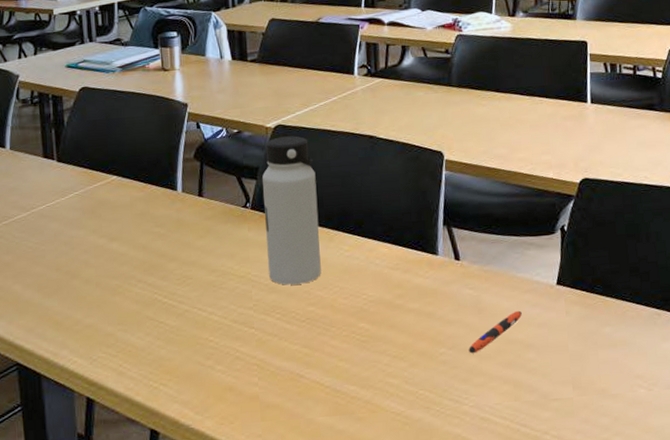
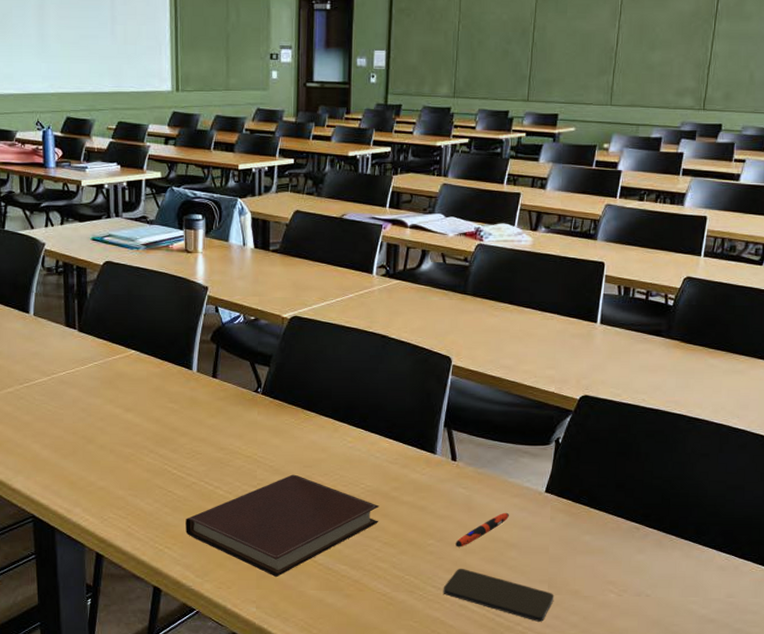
notebook: none [180,291,386,407] -> present [186,474,379,578]
water bottle: present [262,136,321,285] -> none [274,328,326,469]
smartphone: none [461,376,581,428] -> present [443,568,554,622]

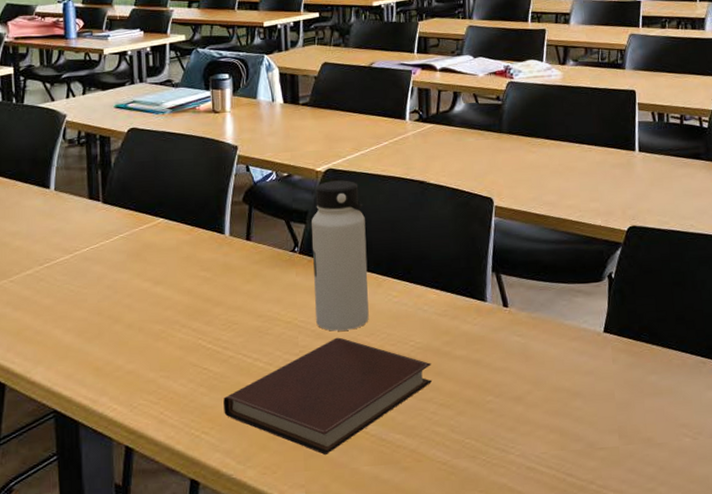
water bottle: none [274,328,326,469] -> present [312,180,369,331]
smartphone: present [443,568,554,622] -> none [507,424,627,478]
pen: present [455,512,509,547] -> none [516,358,569,402]

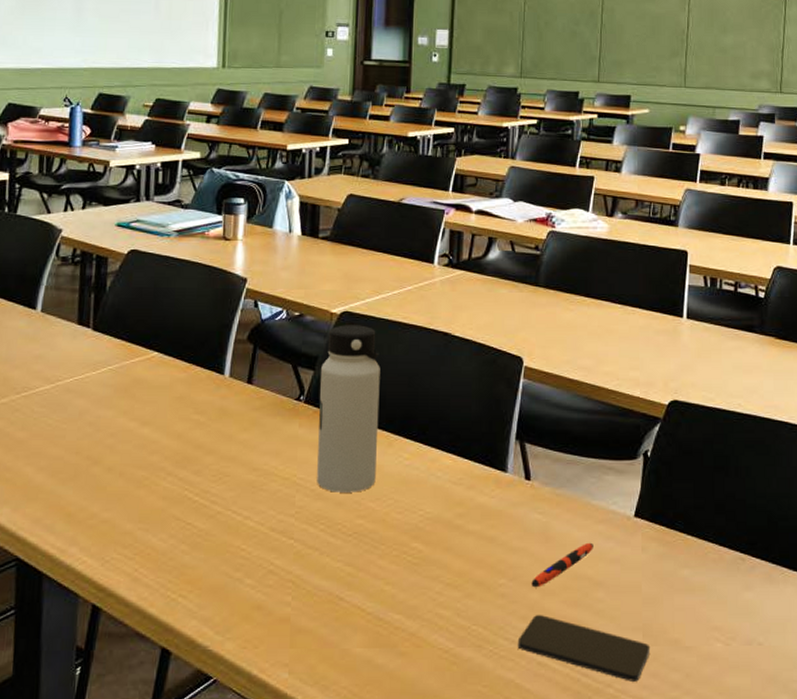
notebook: present [223,337,433,456] -> none [205,500,441,632]
smartphone: none [507,424,627,478] -> present [517,614,651,682]
pen: none [516,358,569,402] -> present [531,542,593,588]

